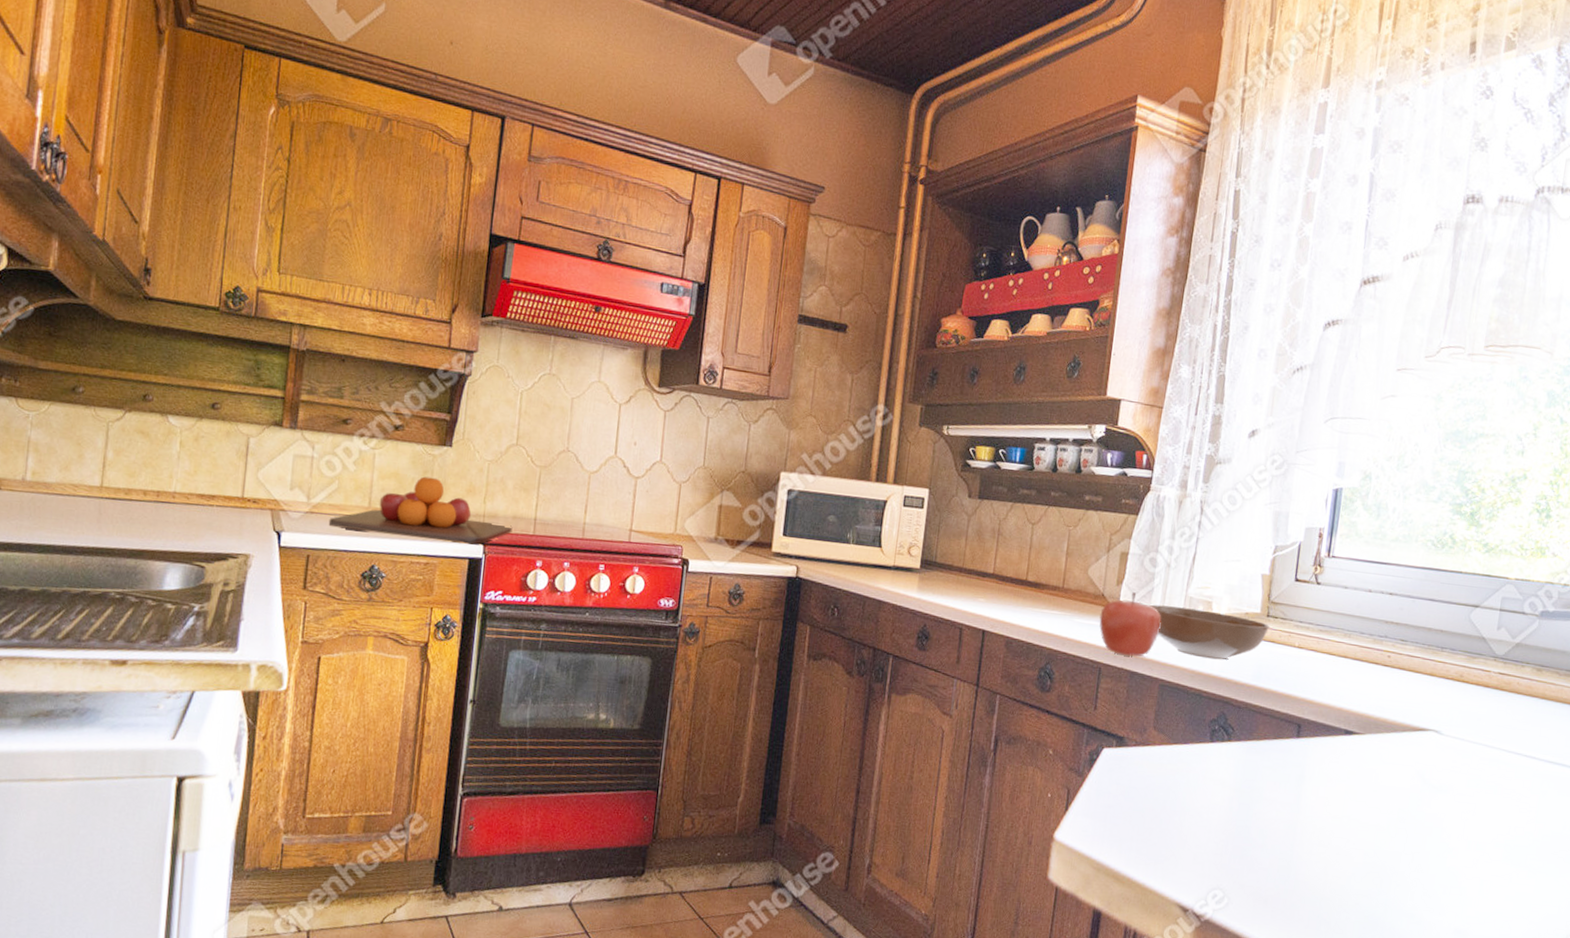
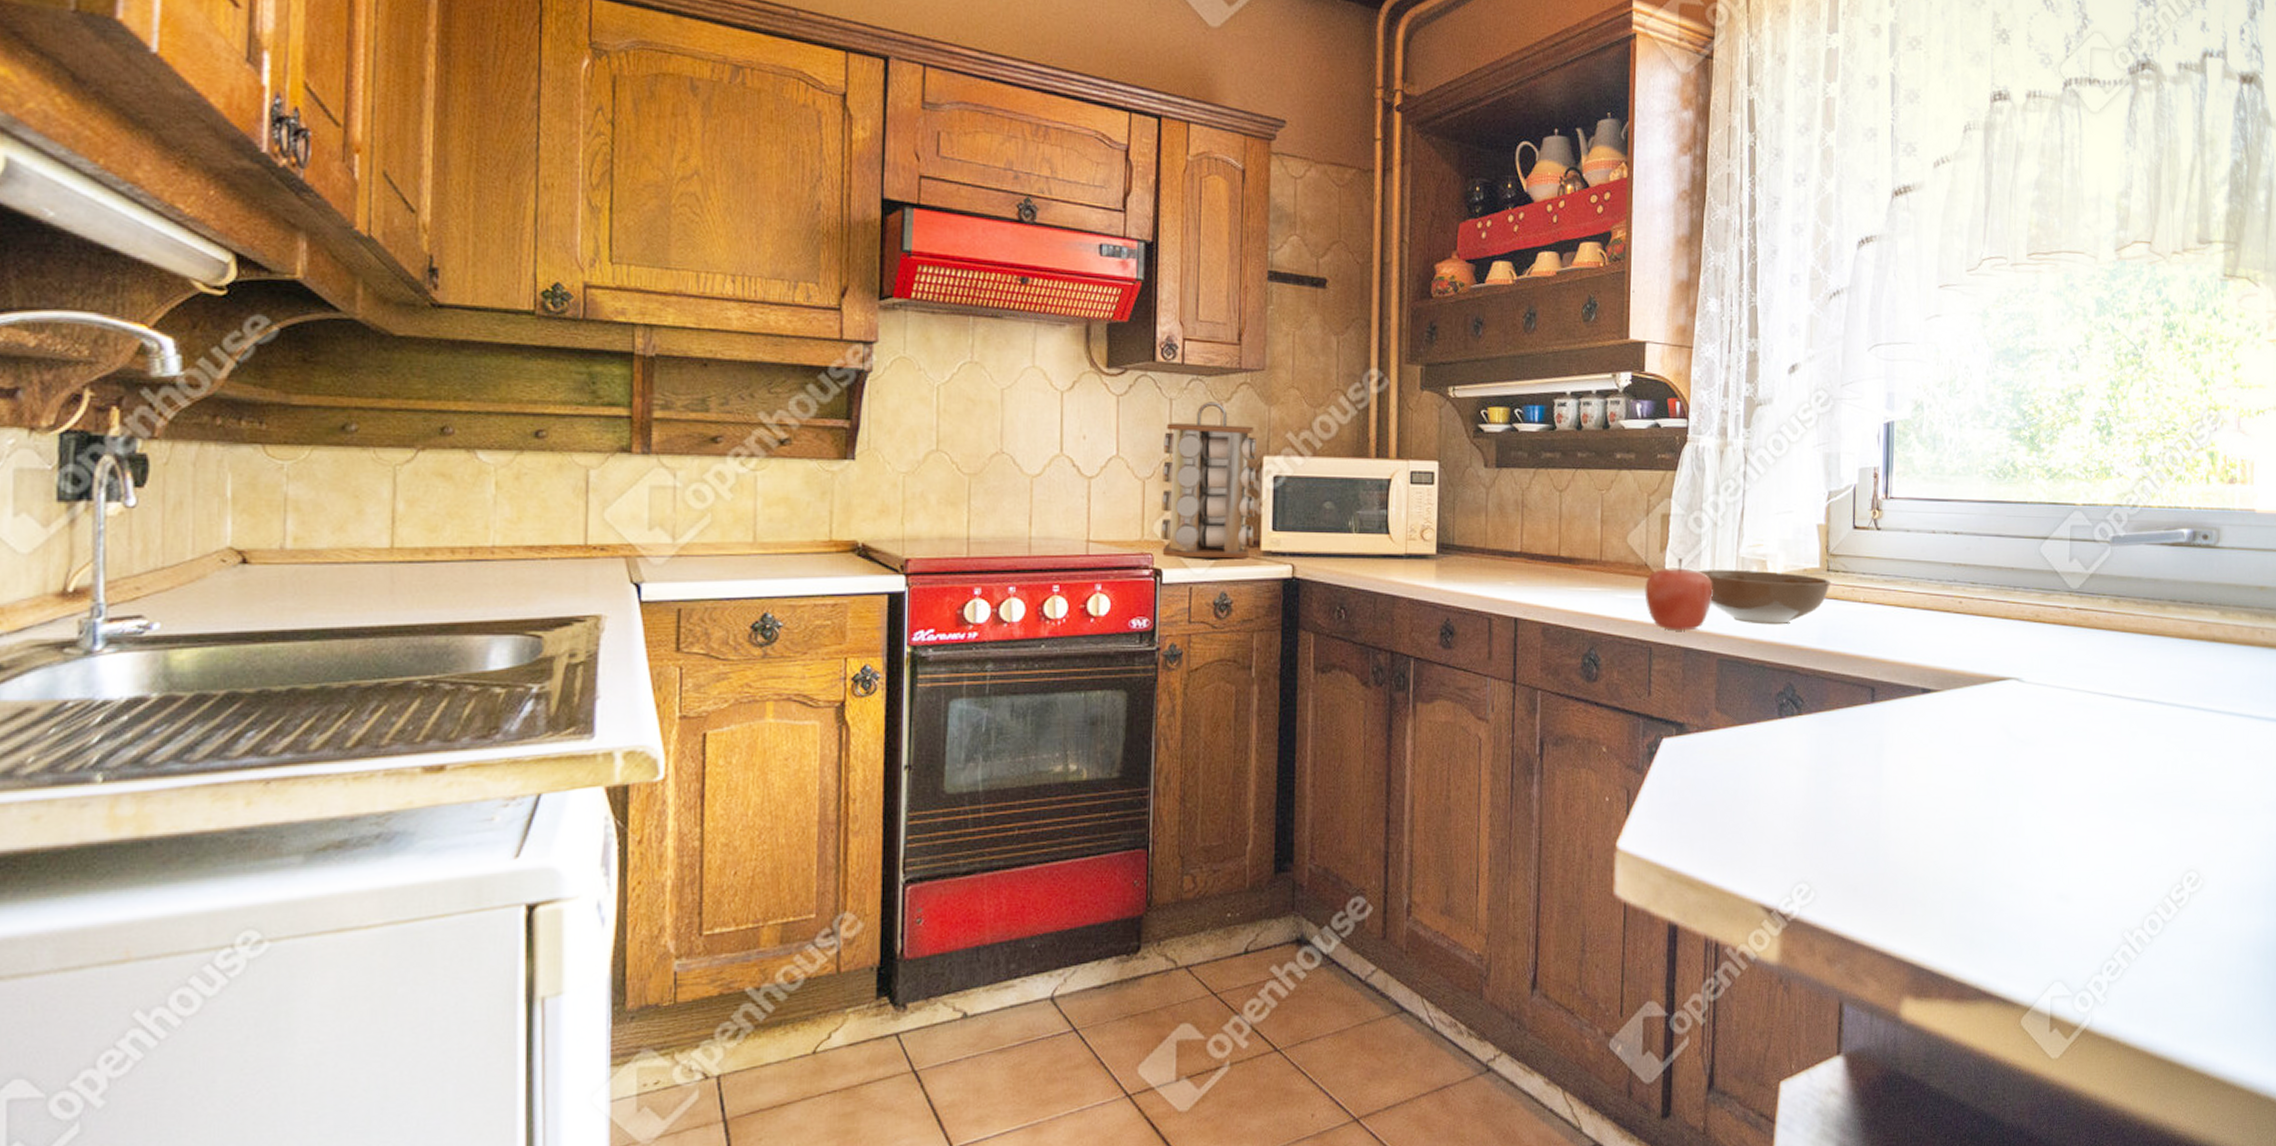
chopping board: present [328,476,513,544] -> none [702,499,941,576]
spice rack: none [690,422,777,557] -> present [1161,401,1257,560]

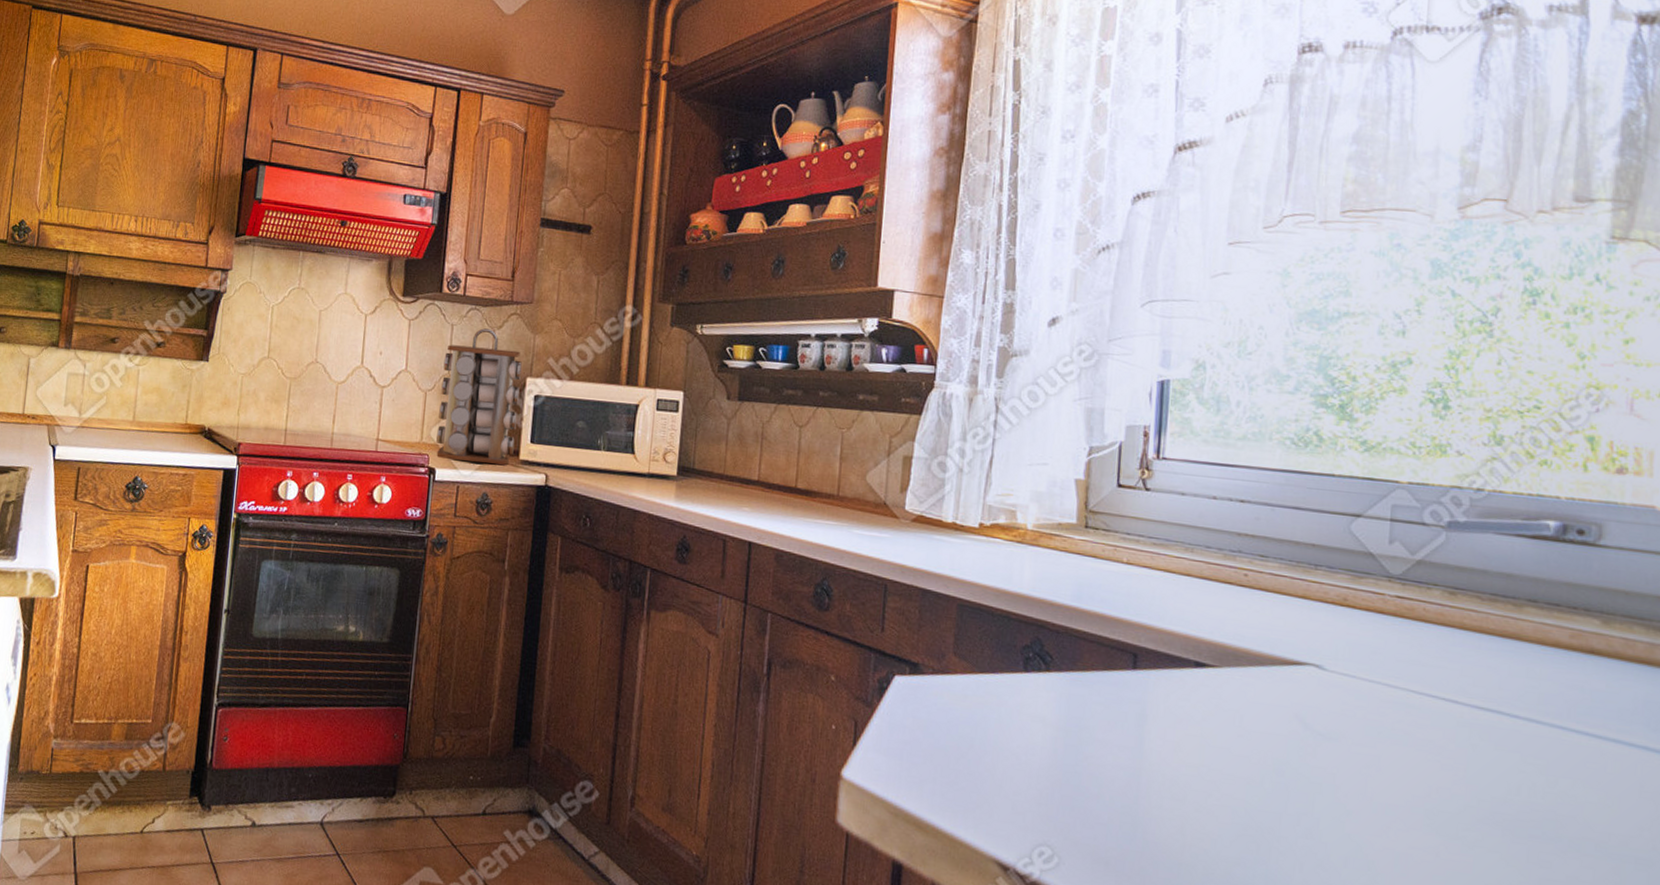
fruit: present [1644,558,1713,631] -> none [882,500,956,573]
bowl: present [1698,570,1832,625] -> none [940,514,1090,578]

